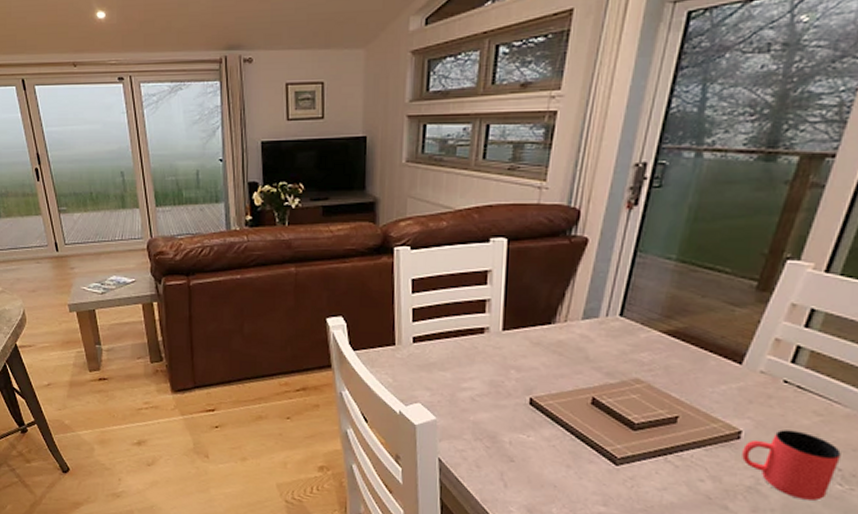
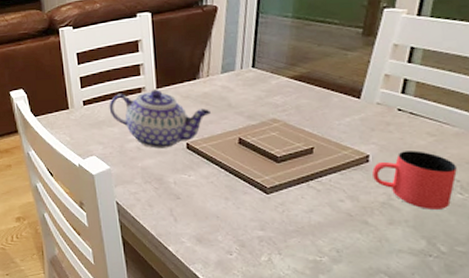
teapot: none [443,331,563,402] -> present [109,90,210,149]

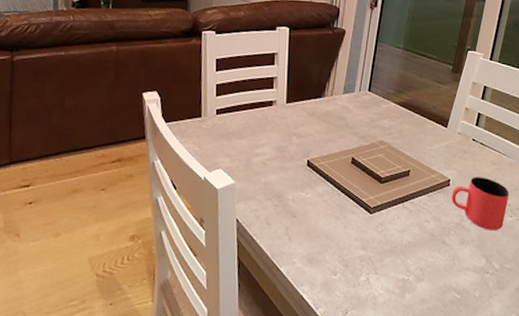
teapot: present [109,90,210,149] -> none [240,104,331,164]

